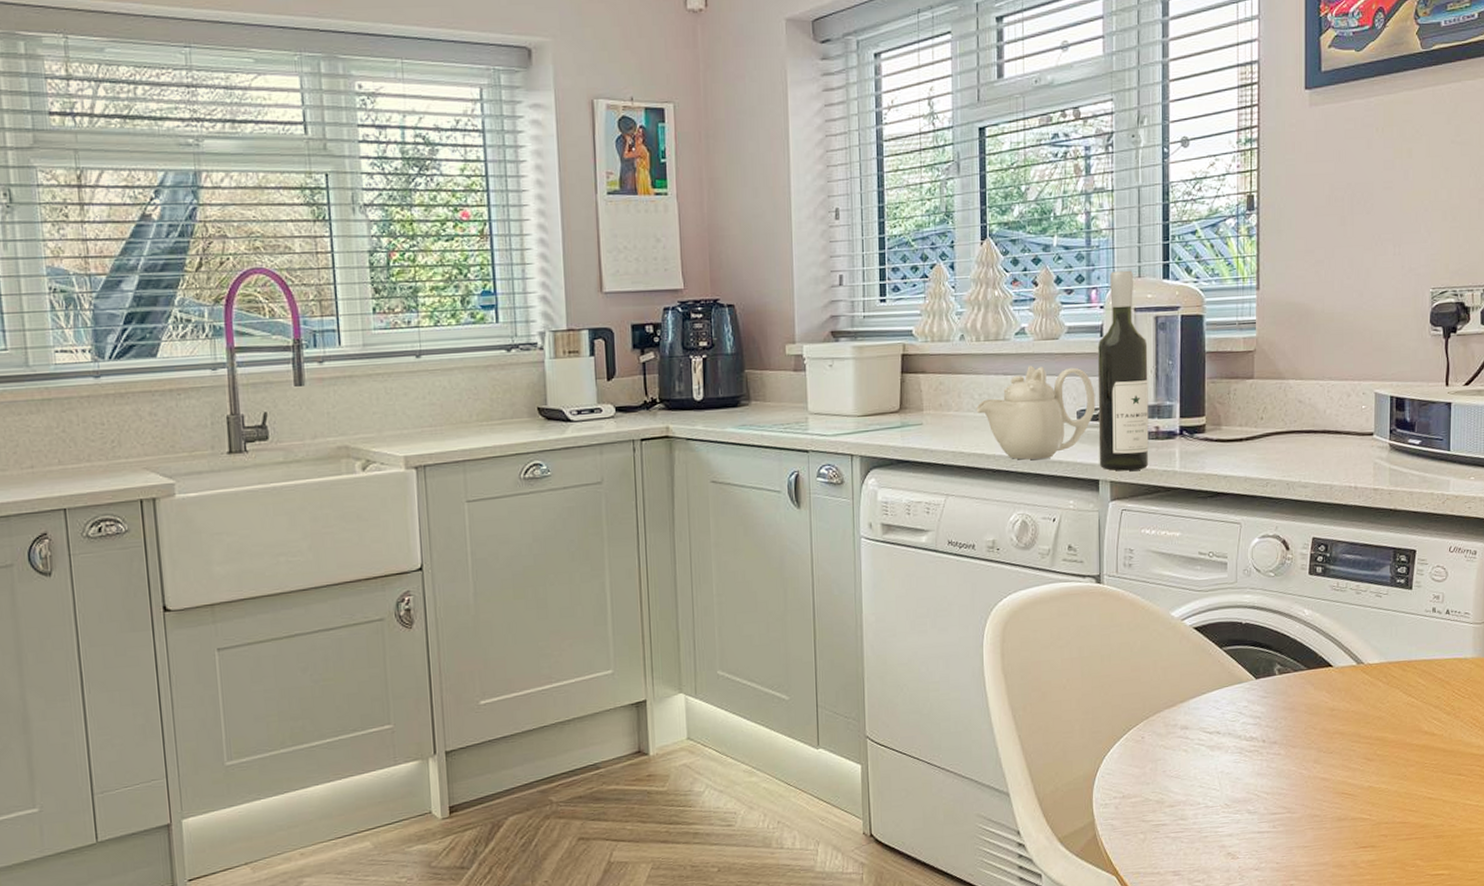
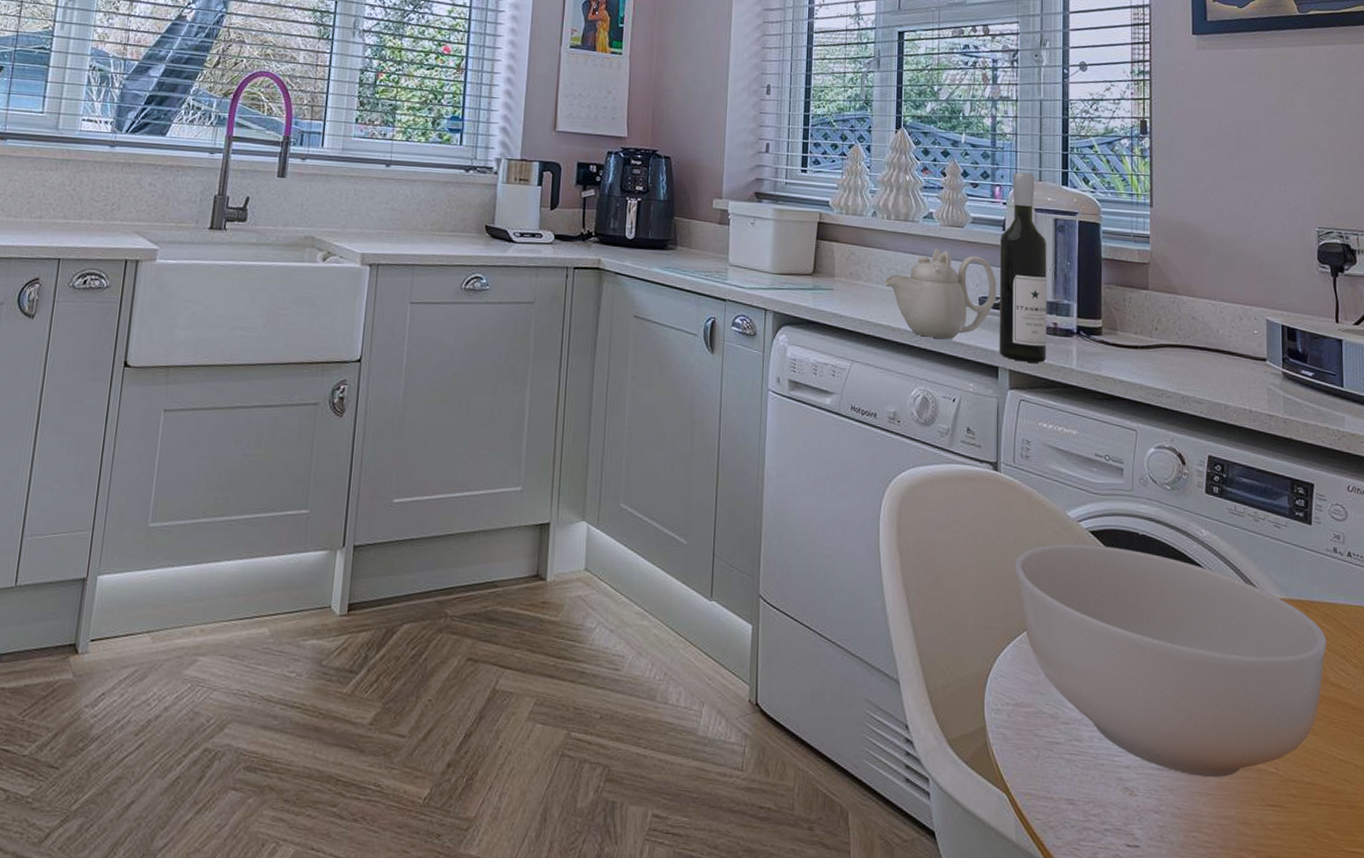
bowl: none [1119,639,1422,833] -> present [1015,543,1327,777]

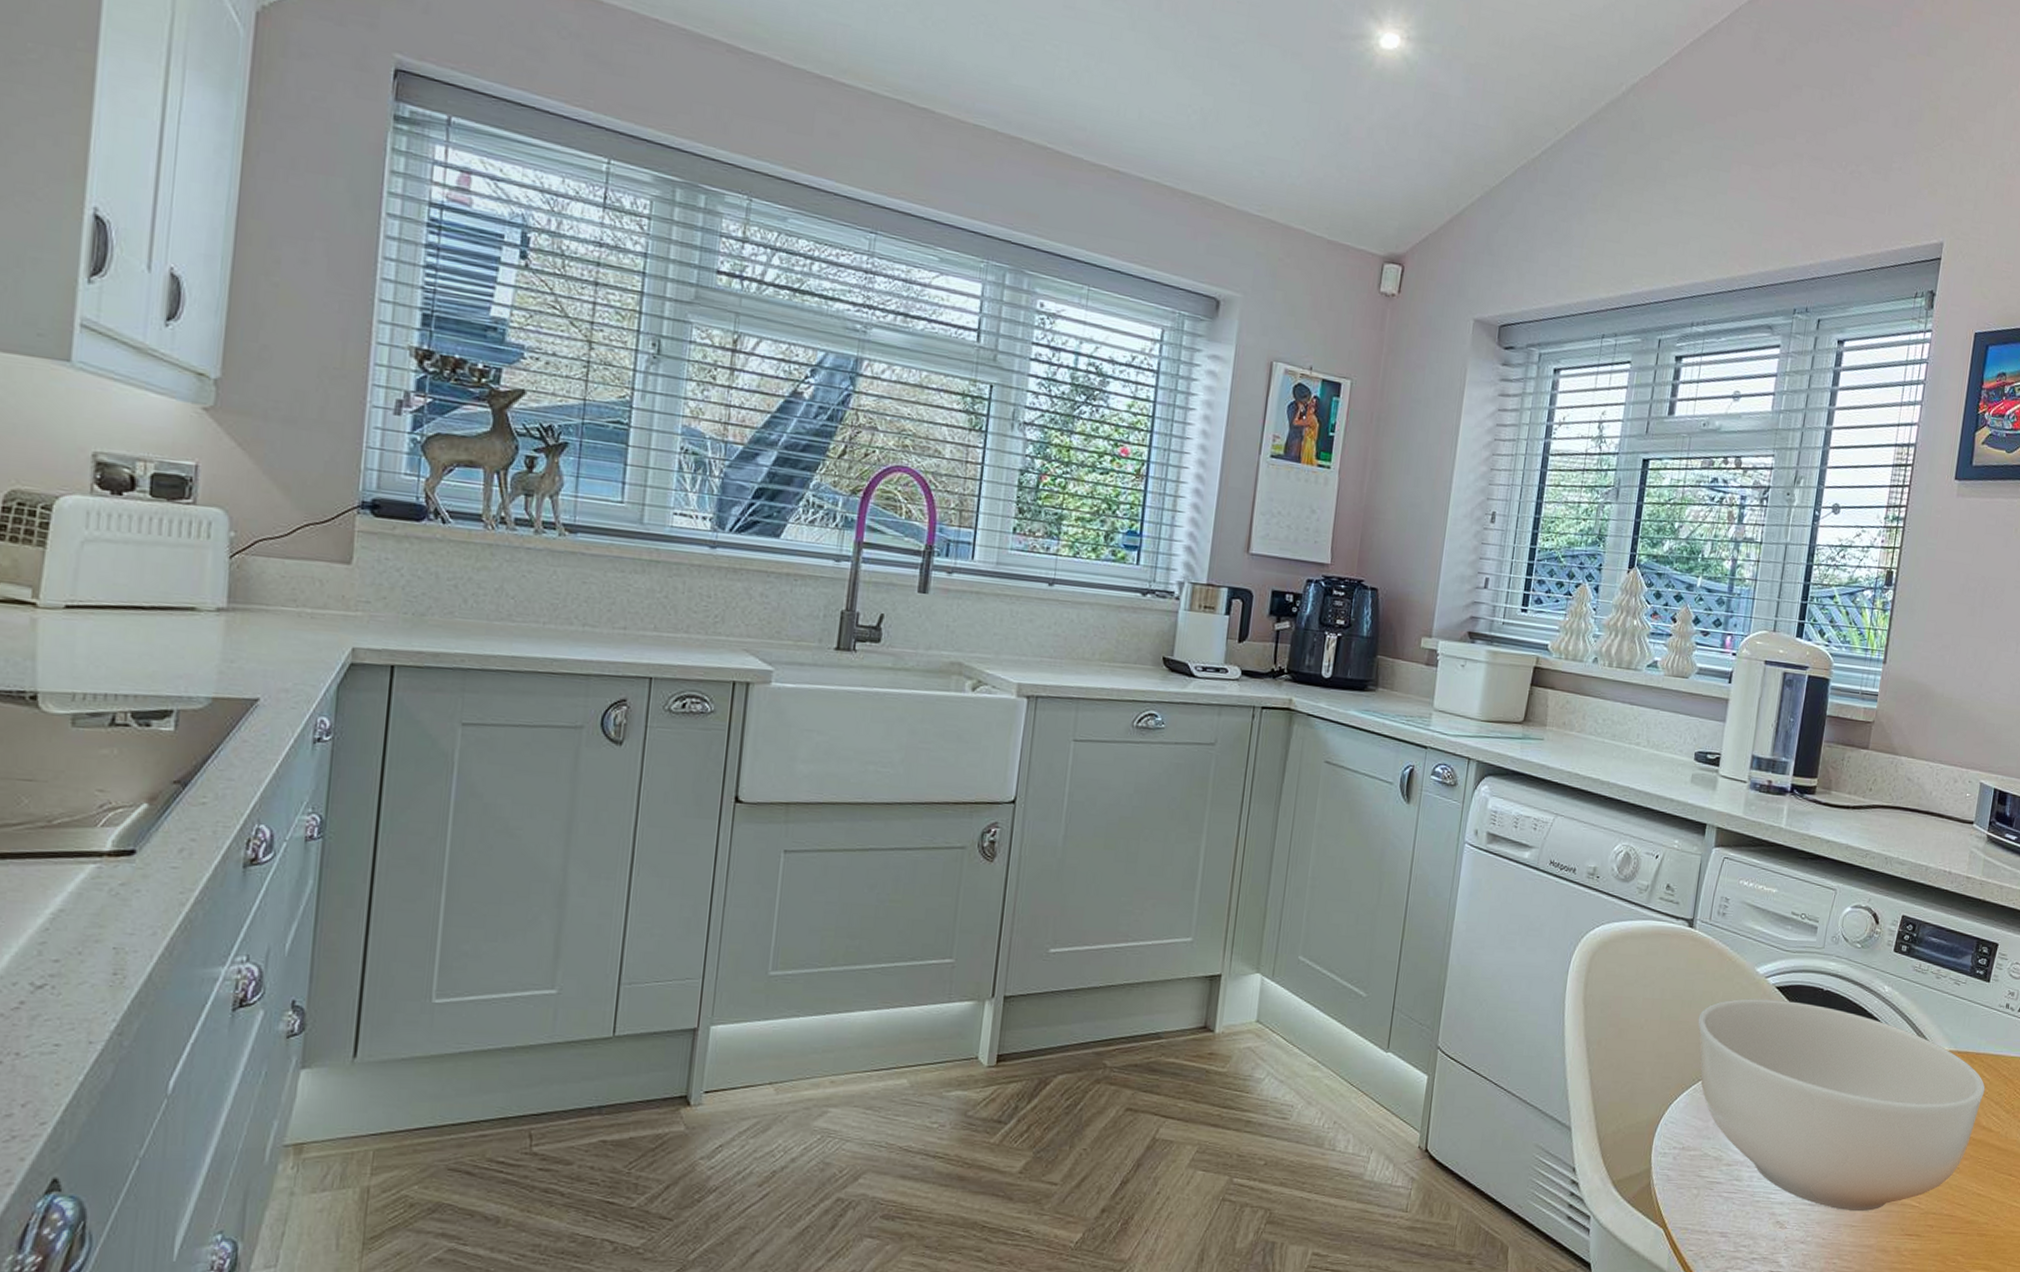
teapot: present [884,248,997,339] -> none [1598,698,1716,794]
bottle: present [999,172,1047,363] -> none [1708,621,1773,821]

